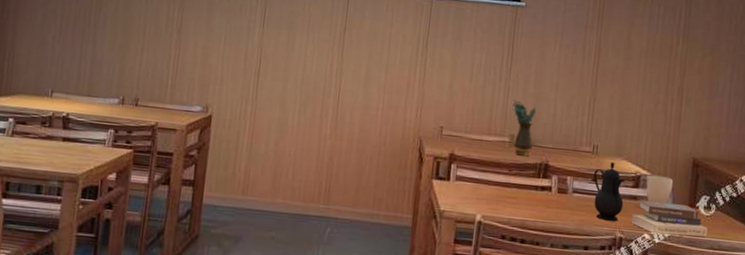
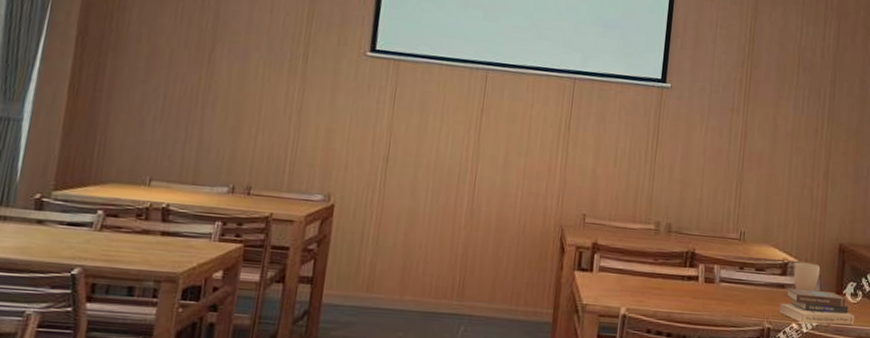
vase: present [512,100,536,157] -> none [658,185,682,245]
coffeepot: present [594,162,625,221] -> none [741,249,772,311]

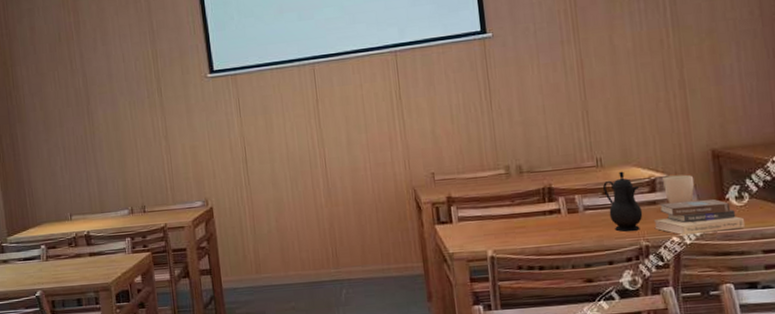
coffeepot: none [741,249,772,311] -> present [603,171,643,232]

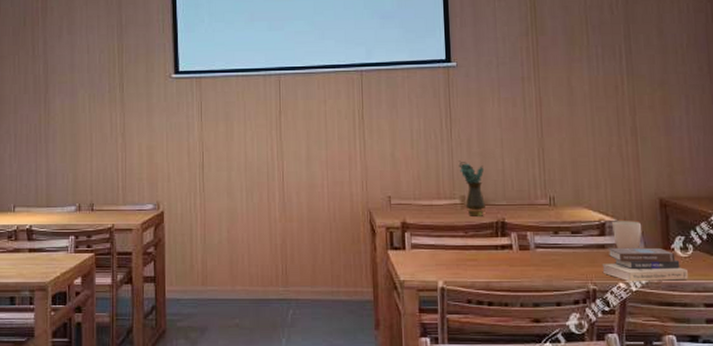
vase: none [500,131,531,185] -> present [458,161,485,216]
coffeepot: present [603,171,643,232] -> none [555,212,592,273]

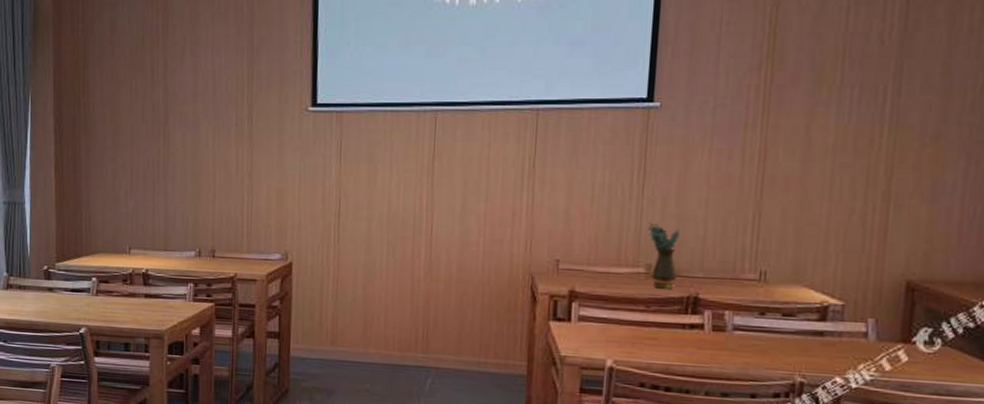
books: present [602,247,689,282] -> none [815,335,931,380]
cup: present [612,221,642,249] -> none [836,304,878,339]

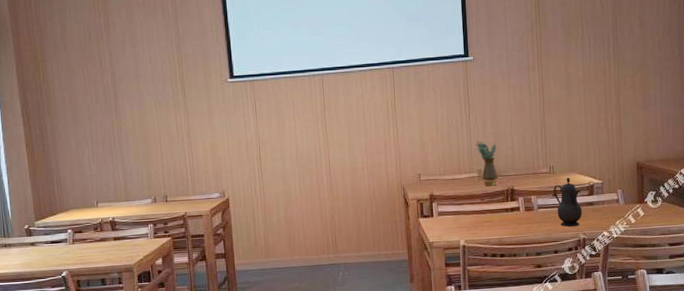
coffeepot: none [761,290,806,363] -> present [554,177,583,227]

